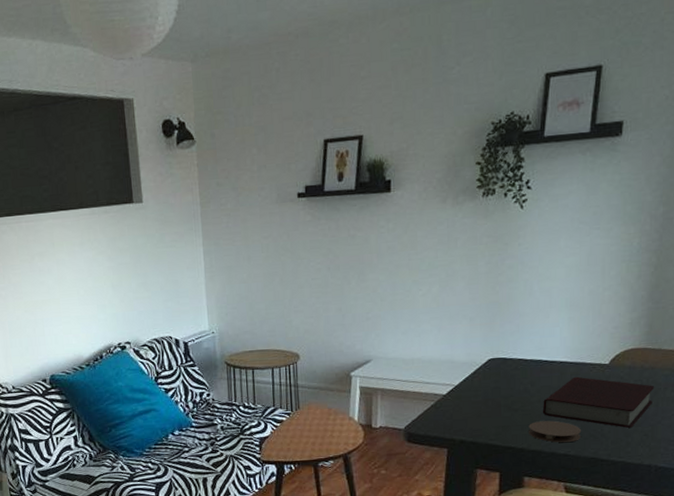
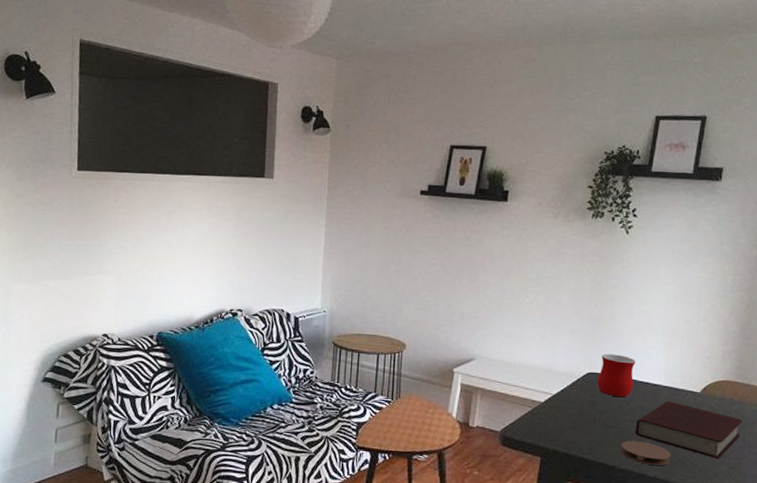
mug: none [500,336,540,380] -> present [597,353,637,398]

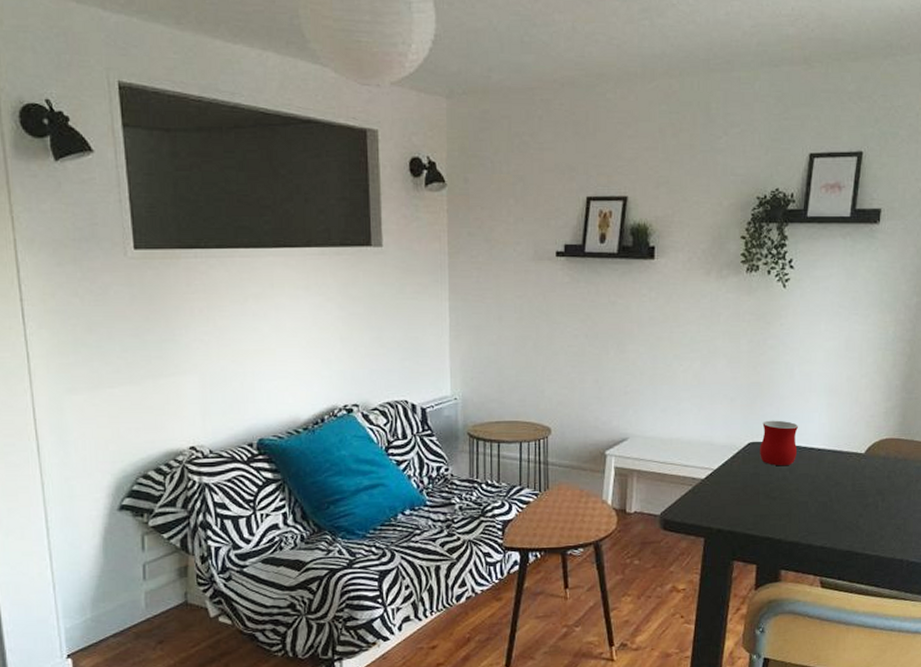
coaster: present [621,440,672,466] -> none [786,510,838,535]
book: present [636,401,743,459] -> none [801,465,907,520]

